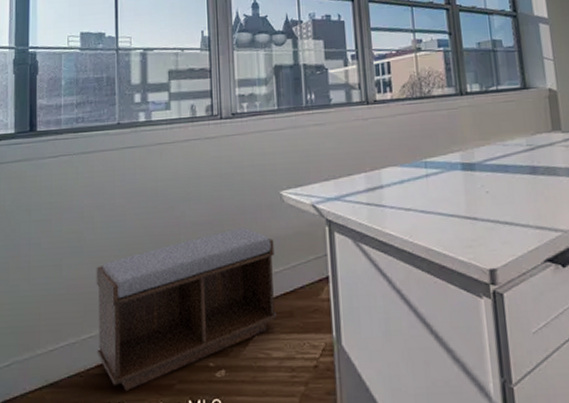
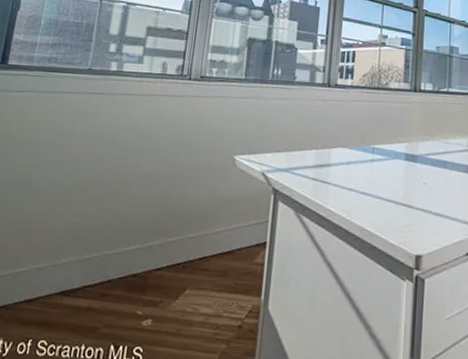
bench: present [96,227,278,391] -> none [27,184,220,329]

